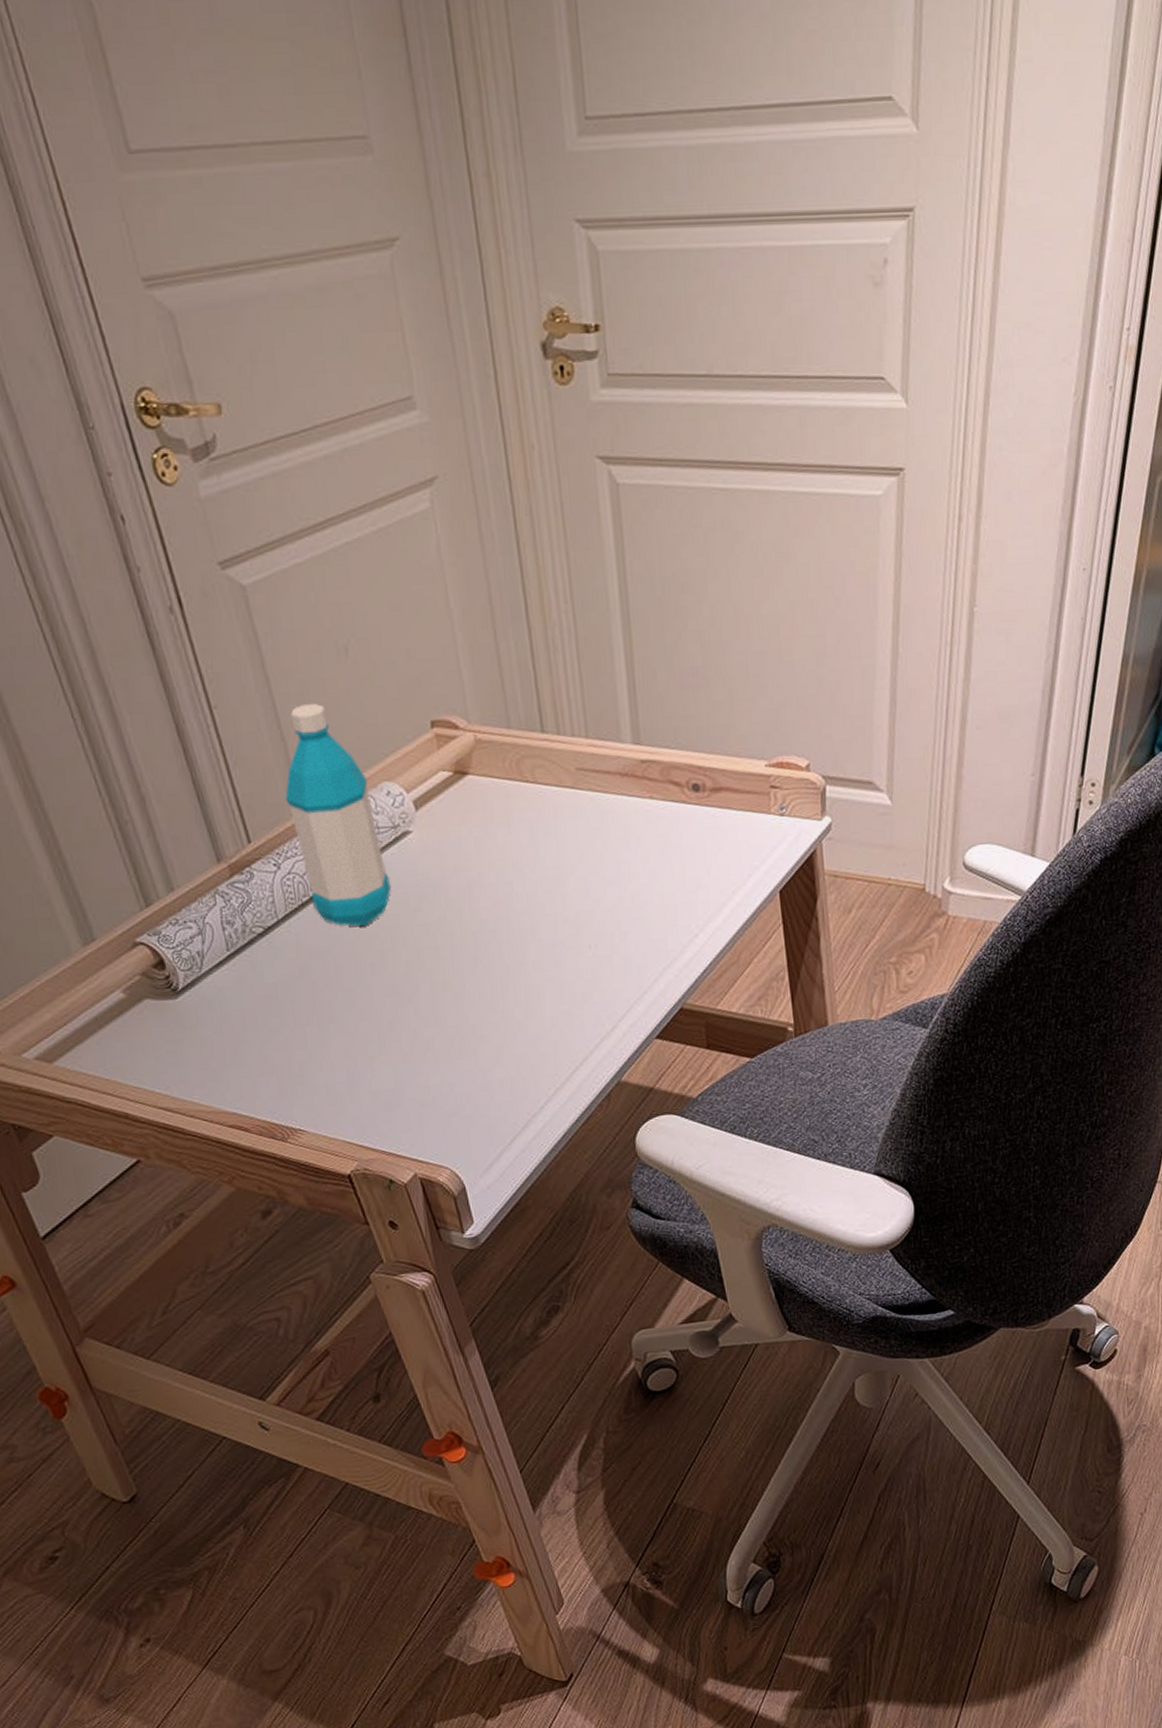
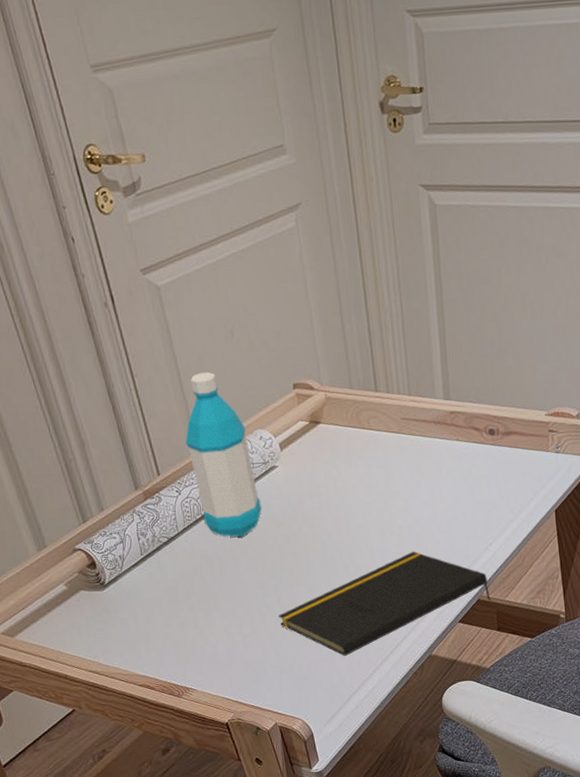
notepad: none [415,944,698,1084] -> present [278,551,491,656]

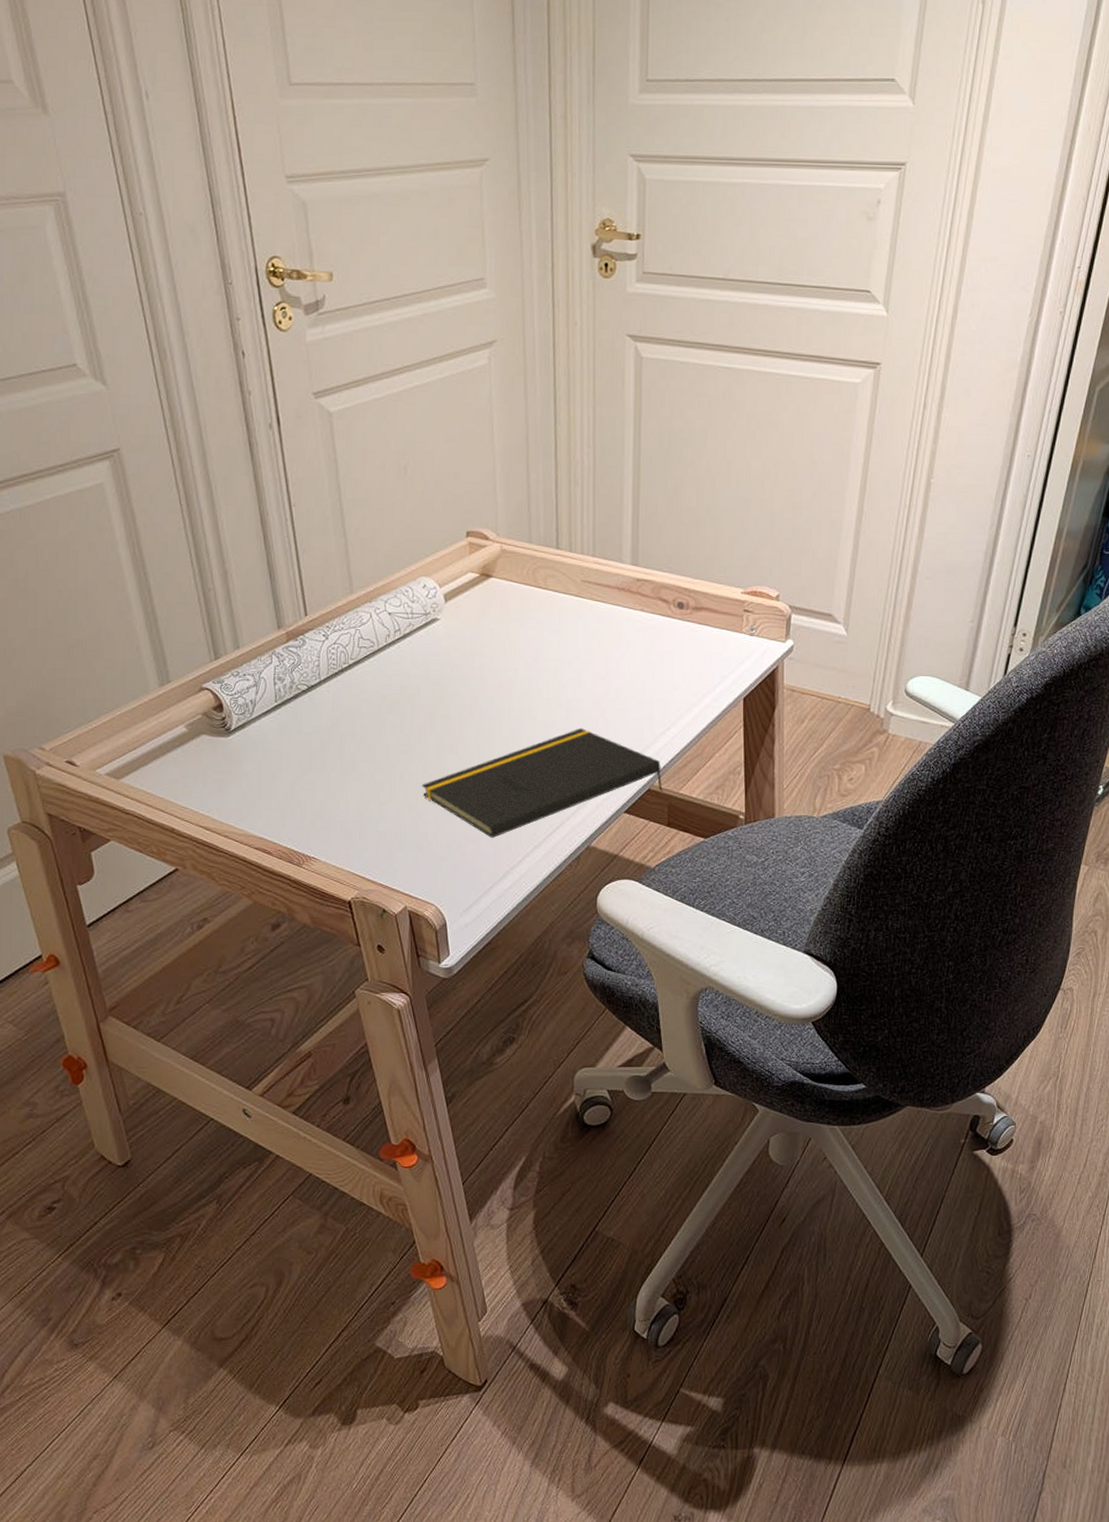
water bottle: present [185,371,261,537] -> none [340,508,416,693]

